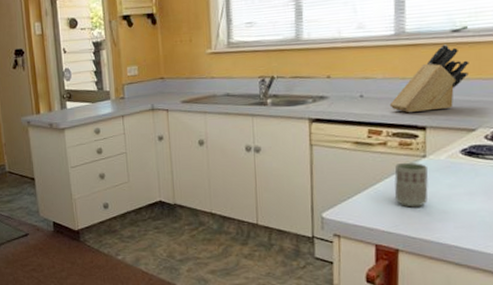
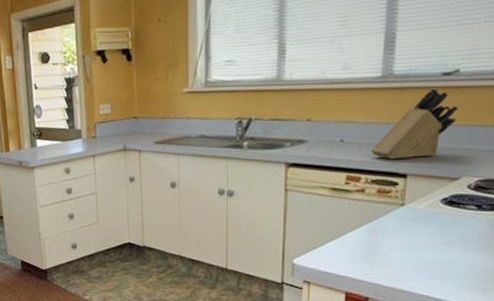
cup: present [394,162,429,208] -> none [368,210,406,256]

